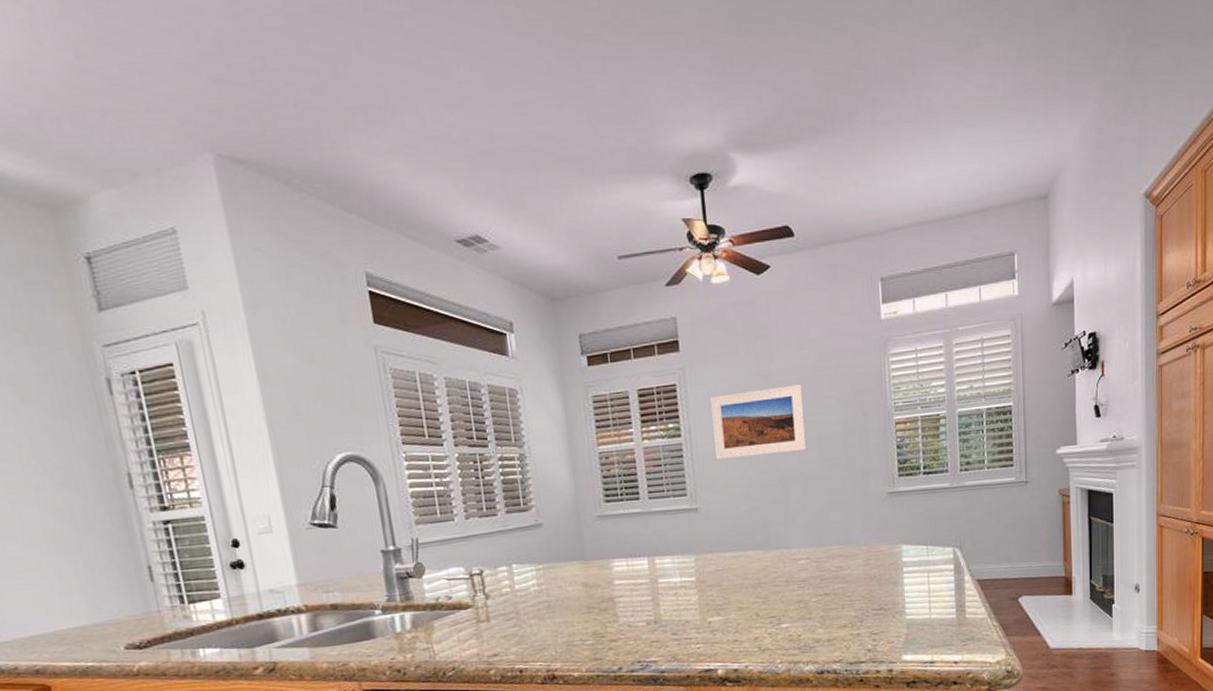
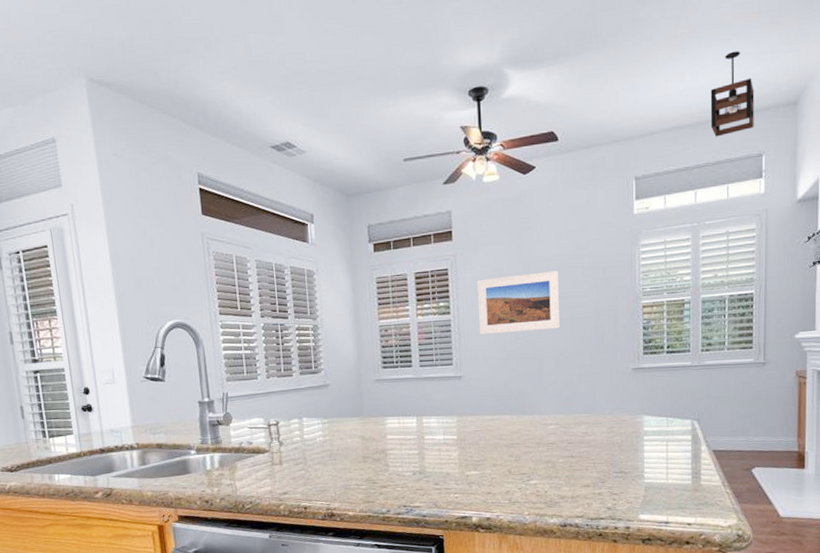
pendant light: none [957,138,1004,233] -> present [710,51,754,137]

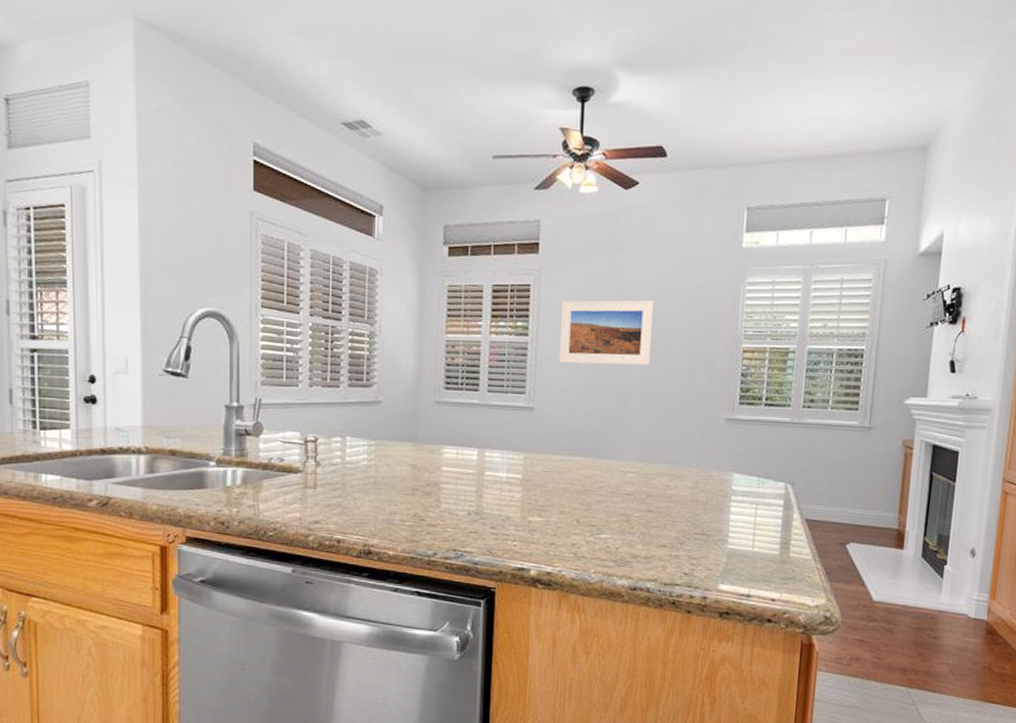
pendant light: present [710,51,754,137] -> none [833,84,883,174]

